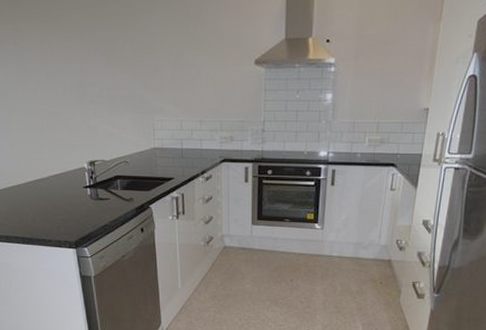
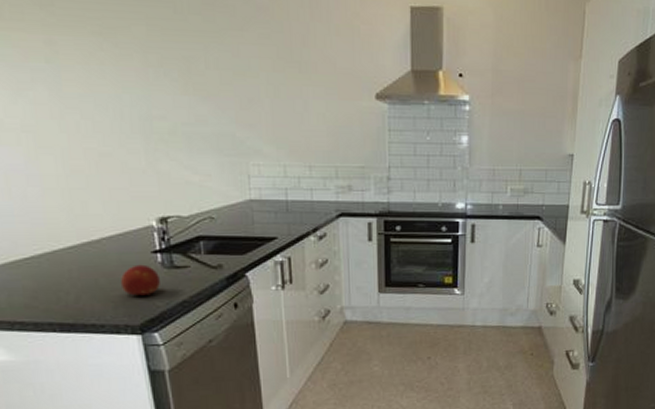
fruit: none [63,196,89,220] -> present [121,264,160,296]

